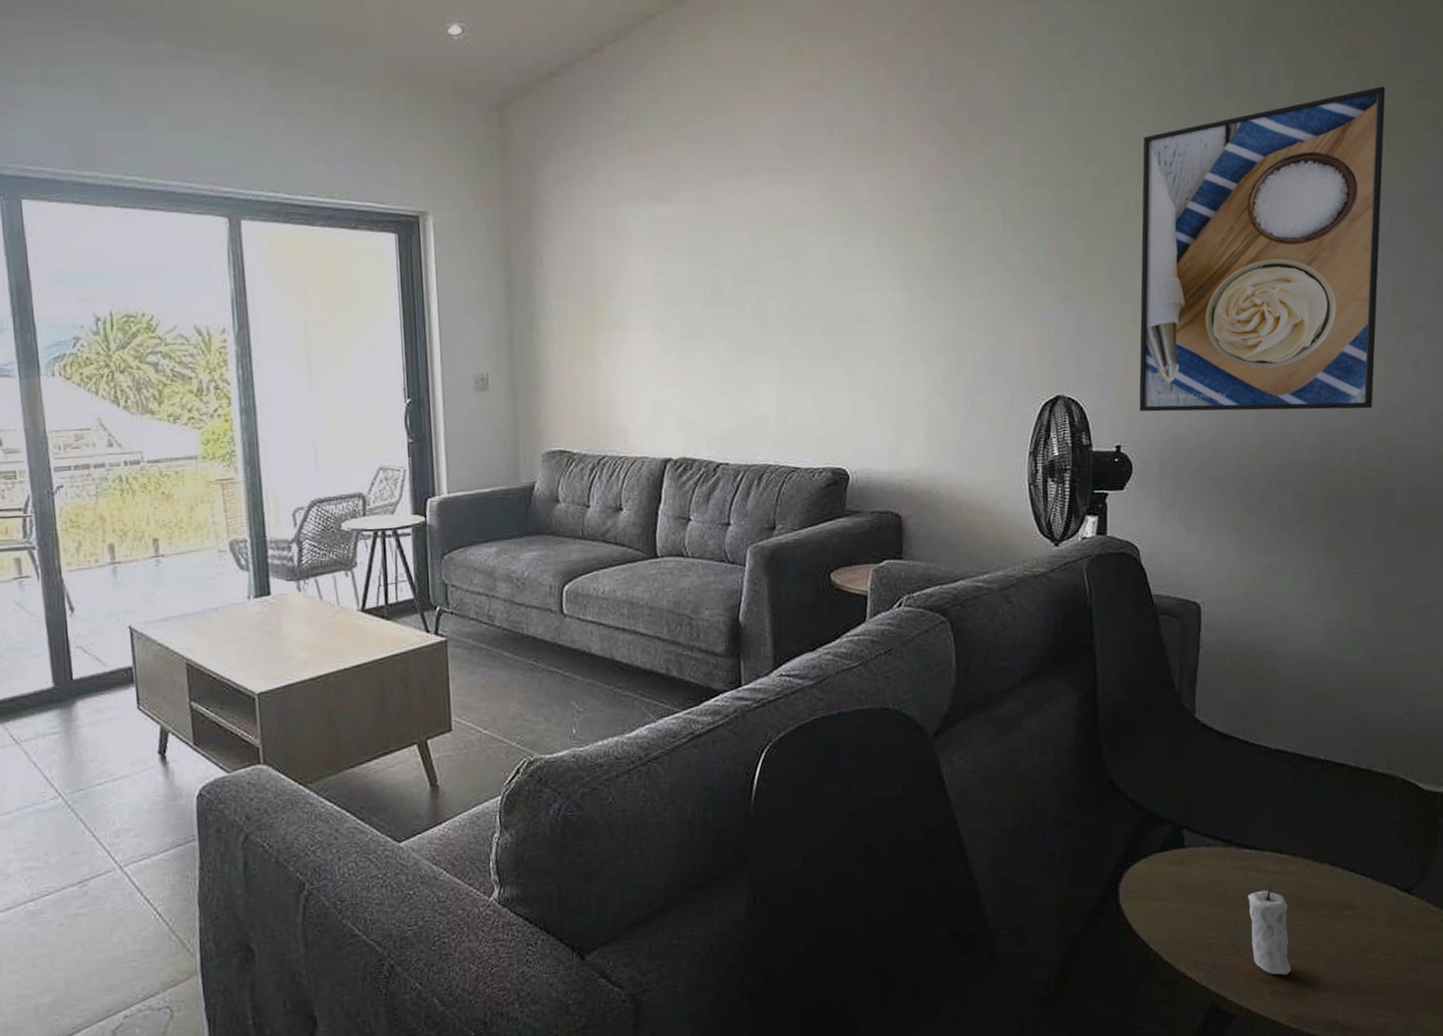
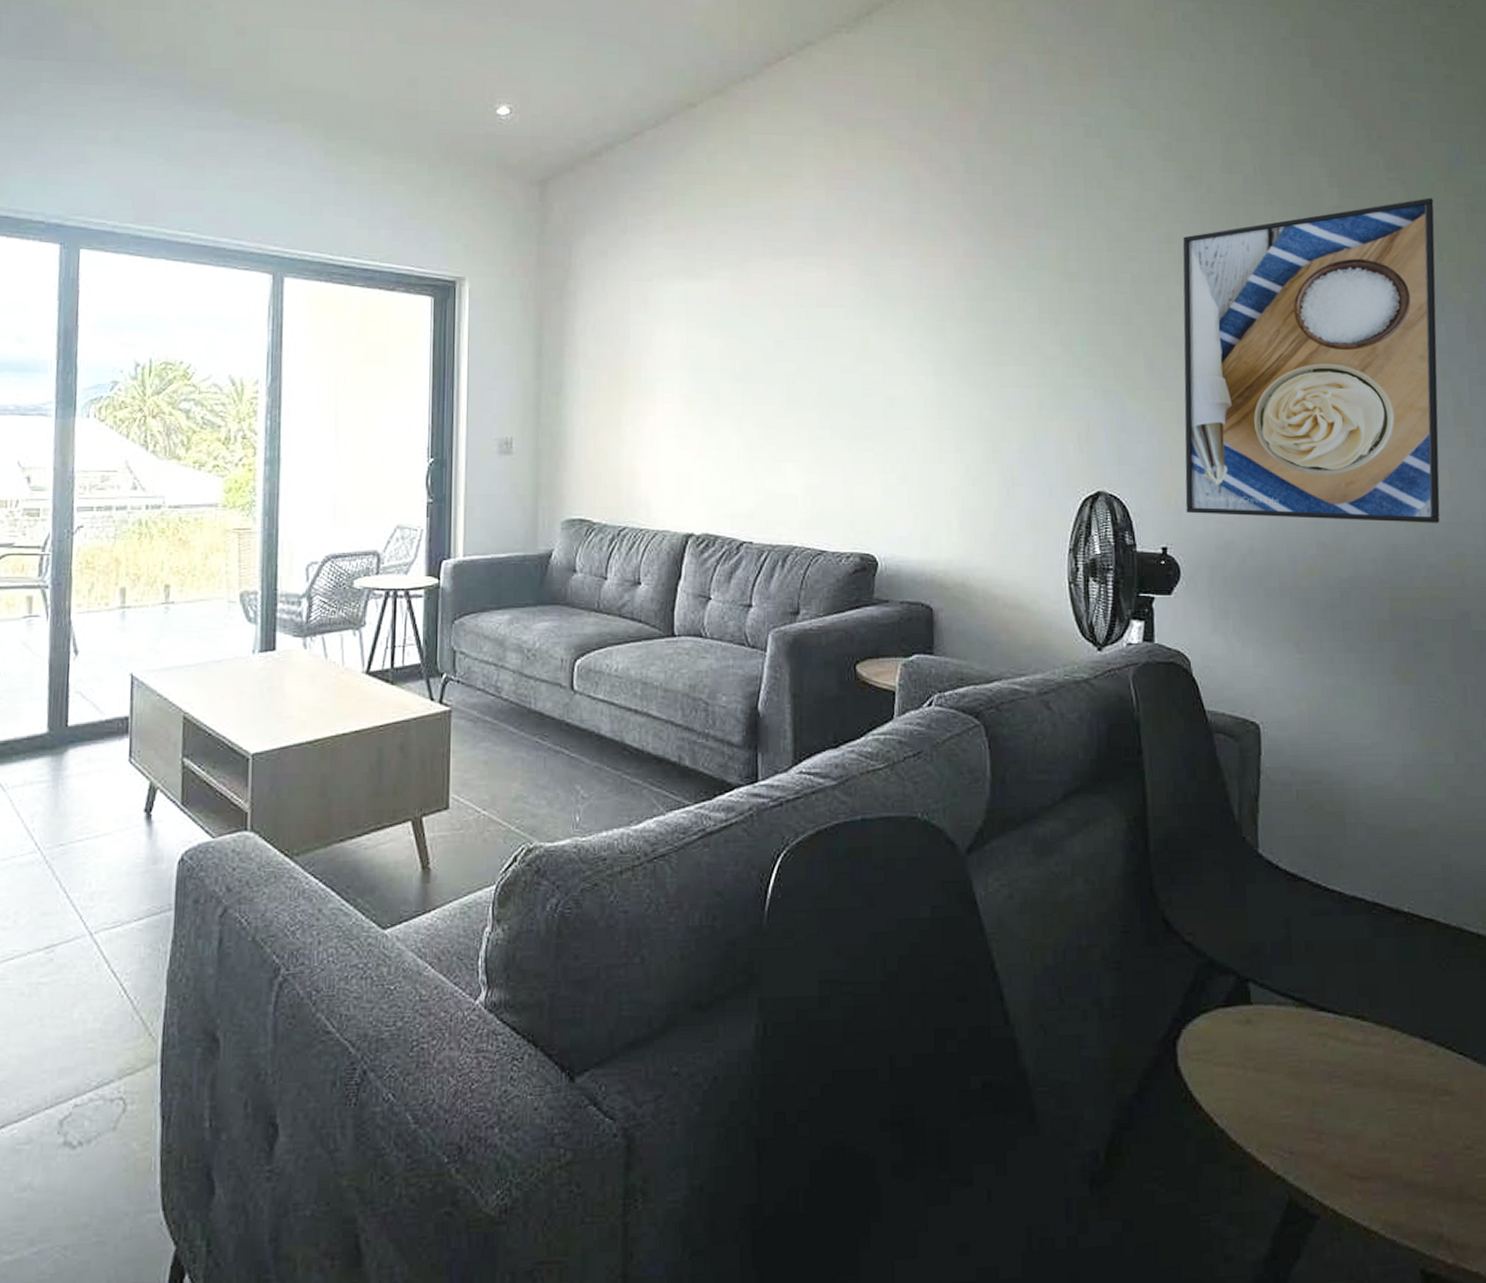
candle: present [1248,885,1291,975] -> none [1327,1058,1383,1171]

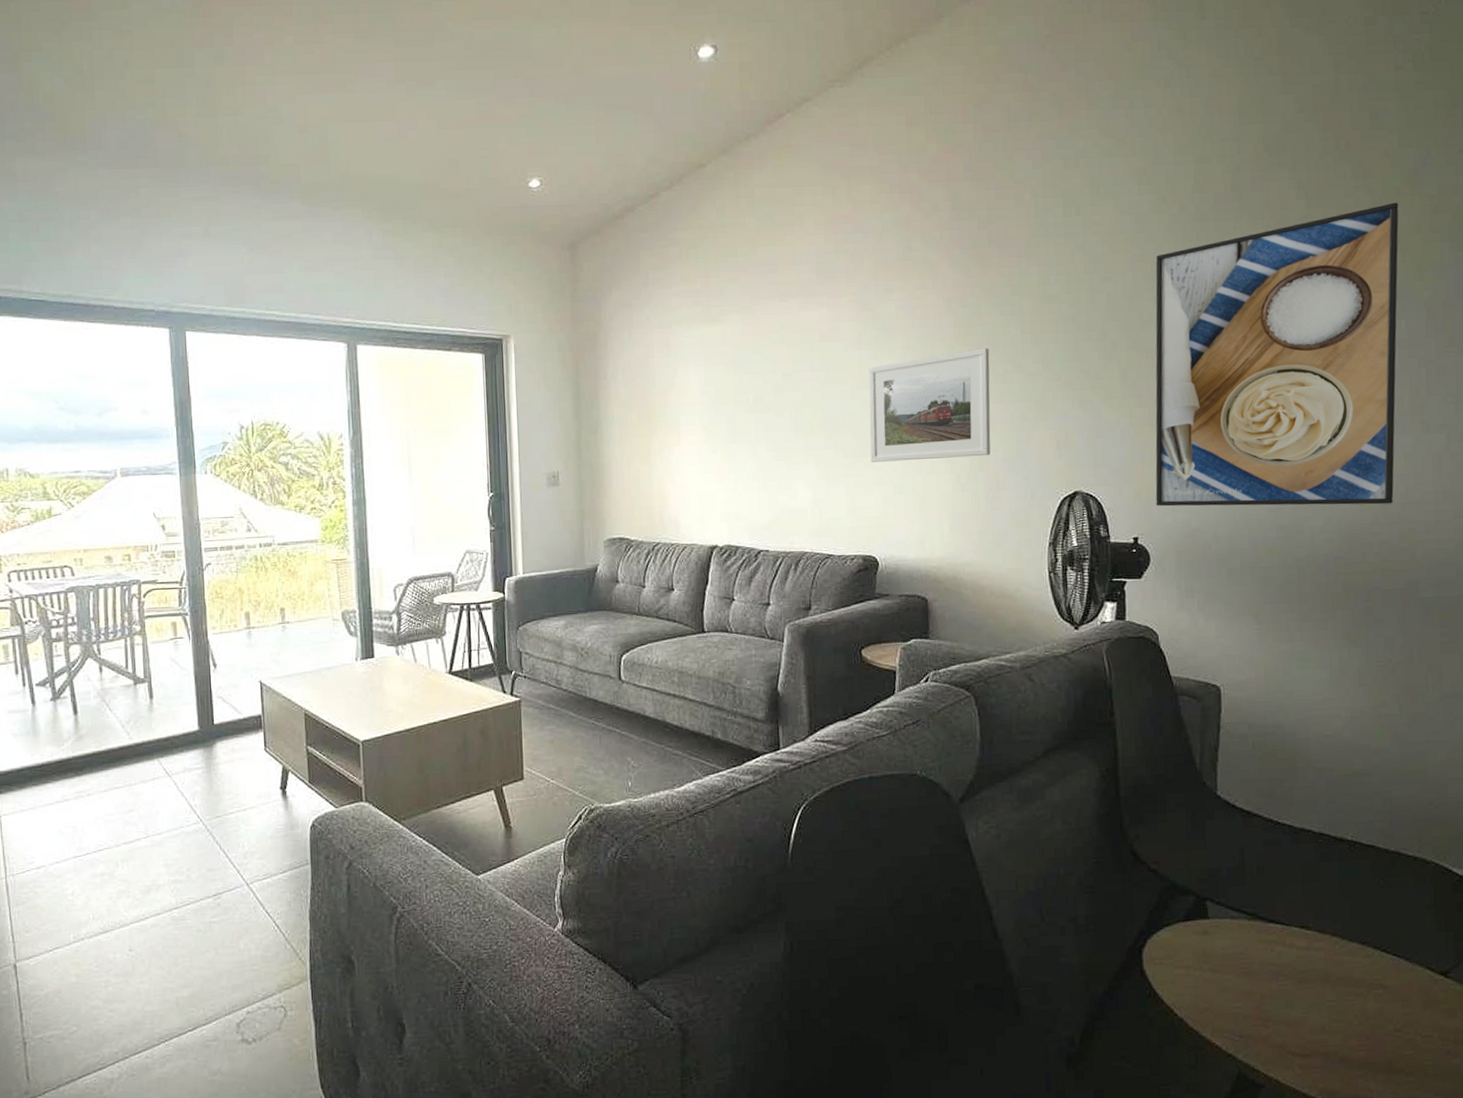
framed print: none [870,326,1005,447] -> present [868,348,991,462]

